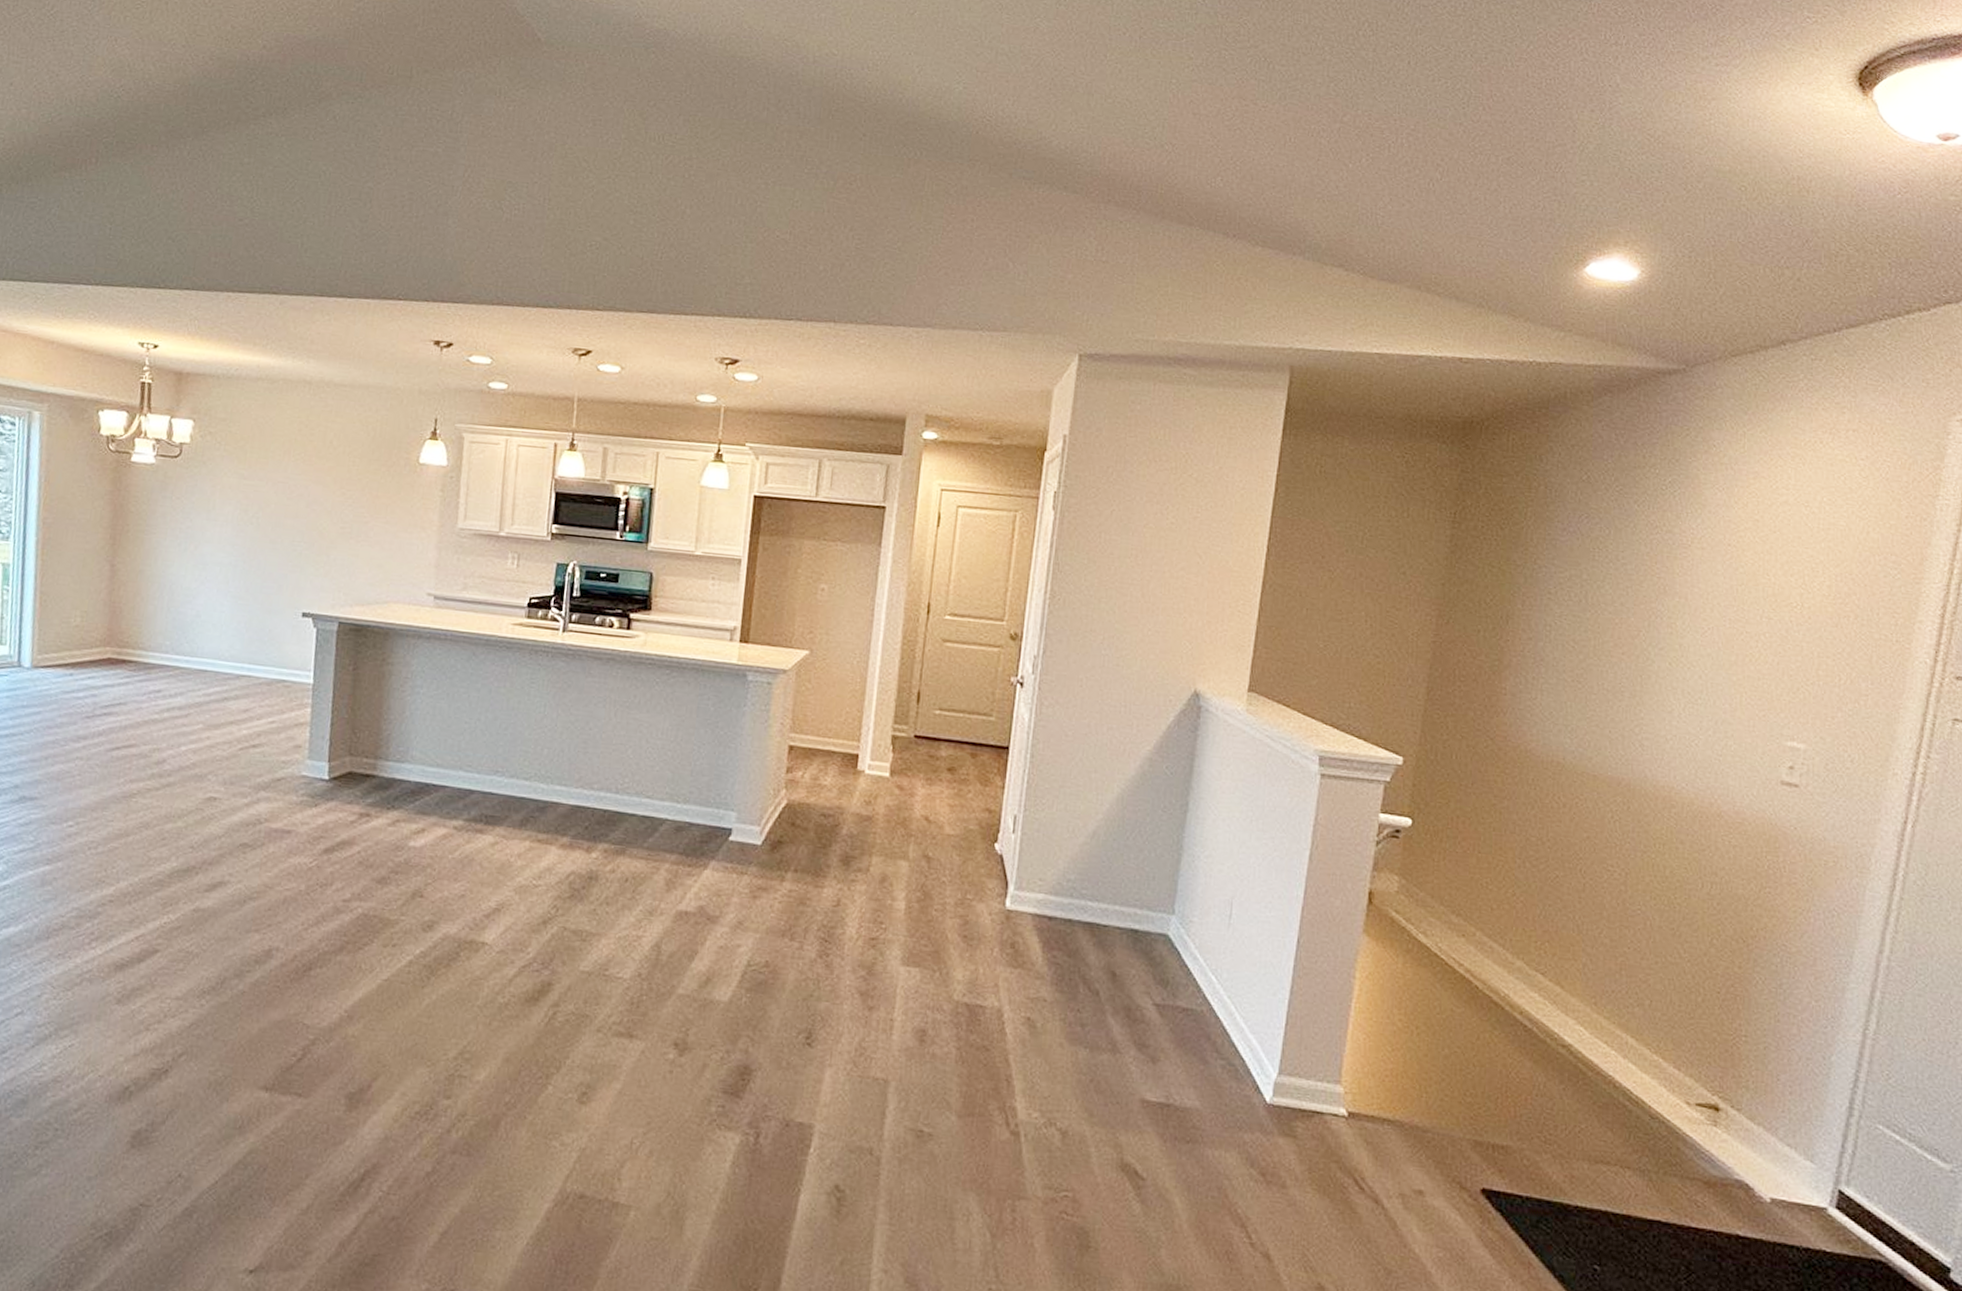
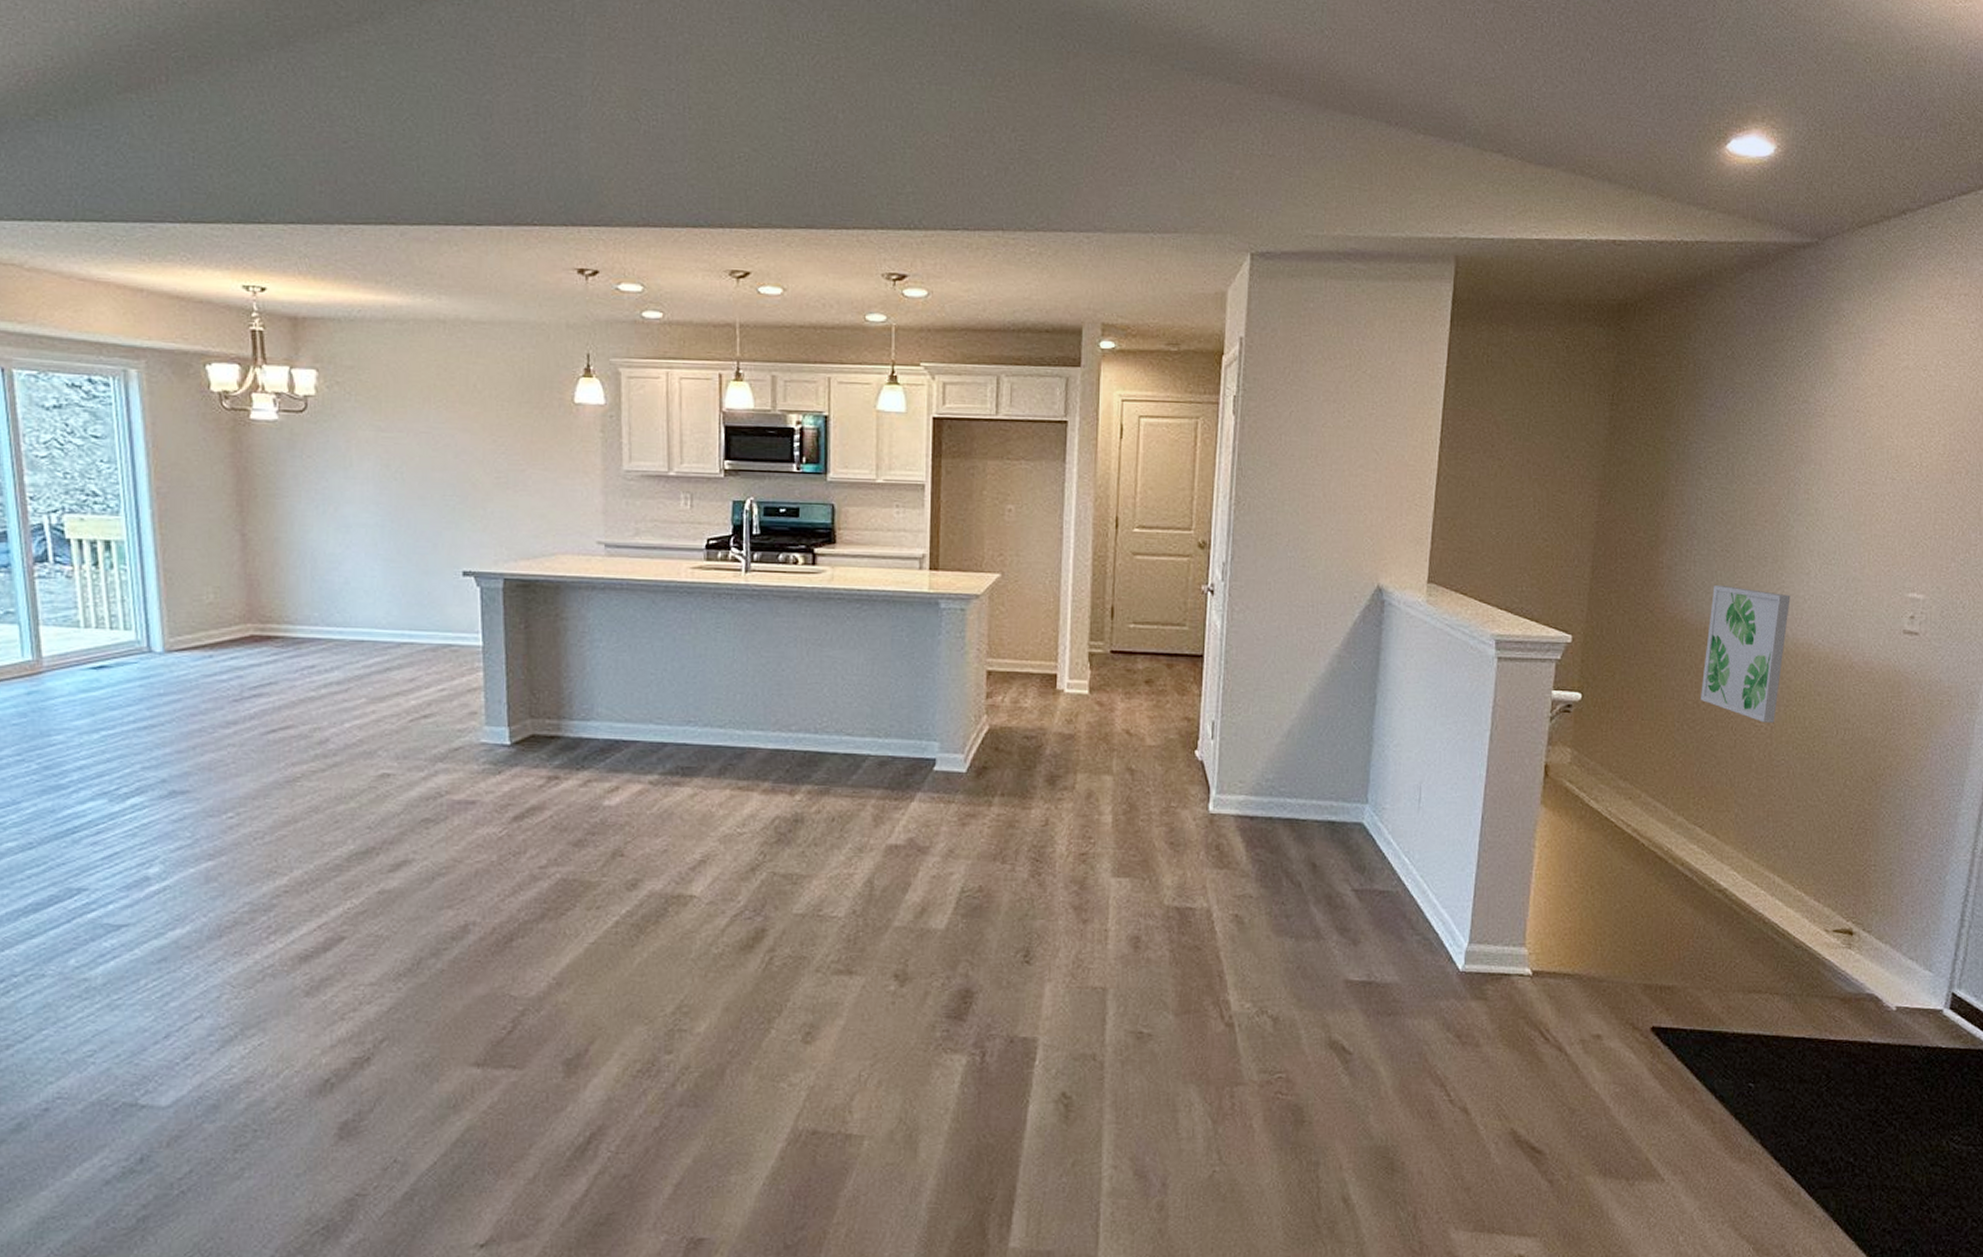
wall art: none [1546,717,1650,869] -> present [1701,586,1791,723]

